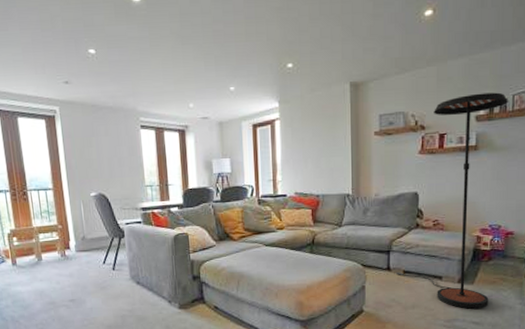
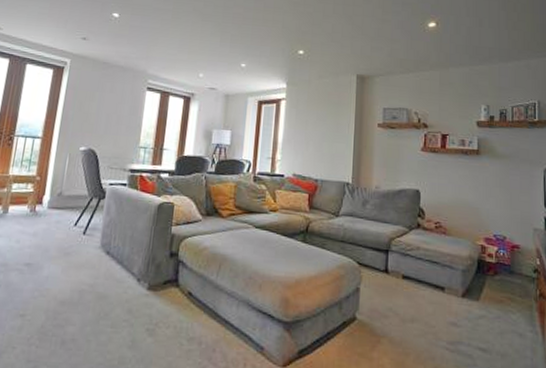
floor lamp: present [395,92,508,309] -> none [393,100,507,332]

